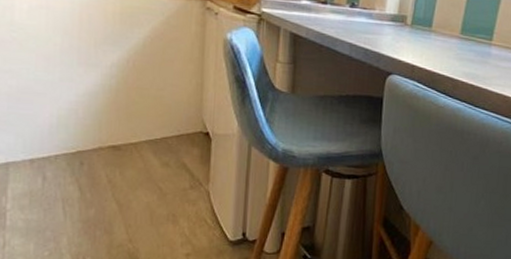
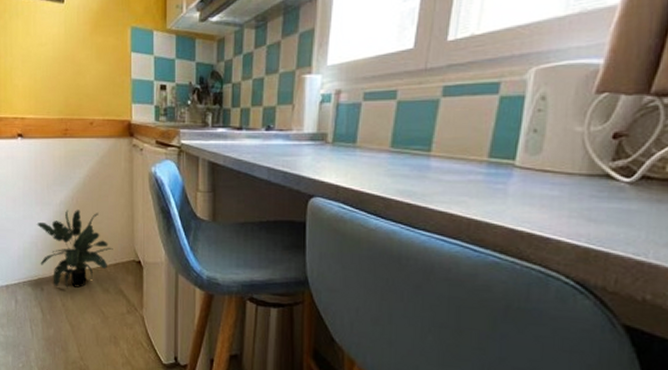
potted plant: none [78,73,177,162] -> present [36,209,113,288]

